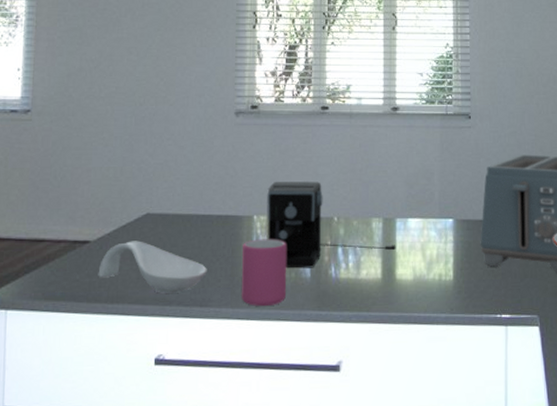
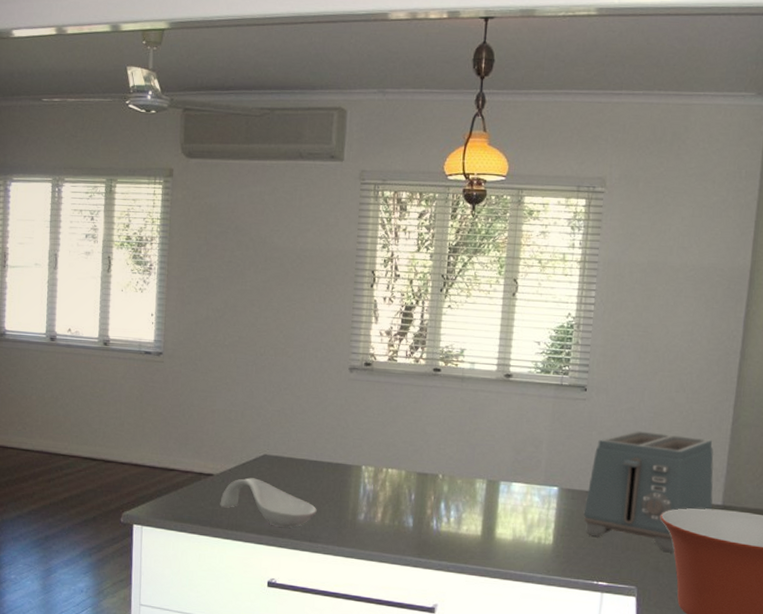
mug: present [241,239,287,307] -> none [347,487,392,549]
coffee maker: present [267,181,396,269] -> none [374,436,498,519]

